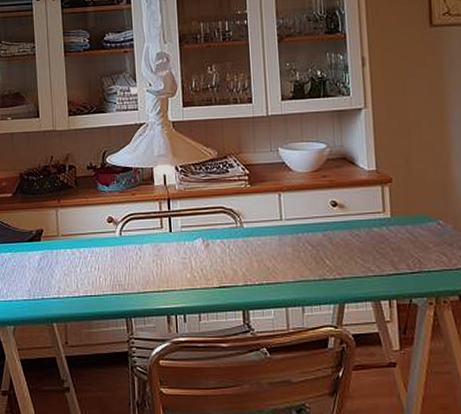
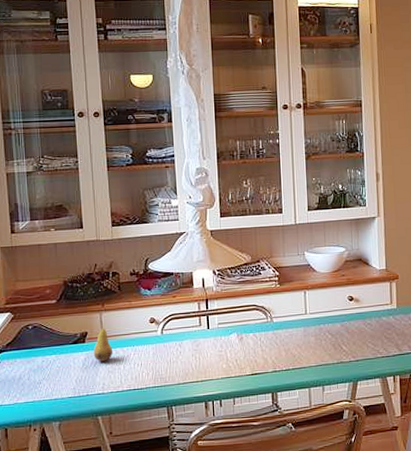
fruit: none [49,217,69,263] -> present [93,320,113,362]

